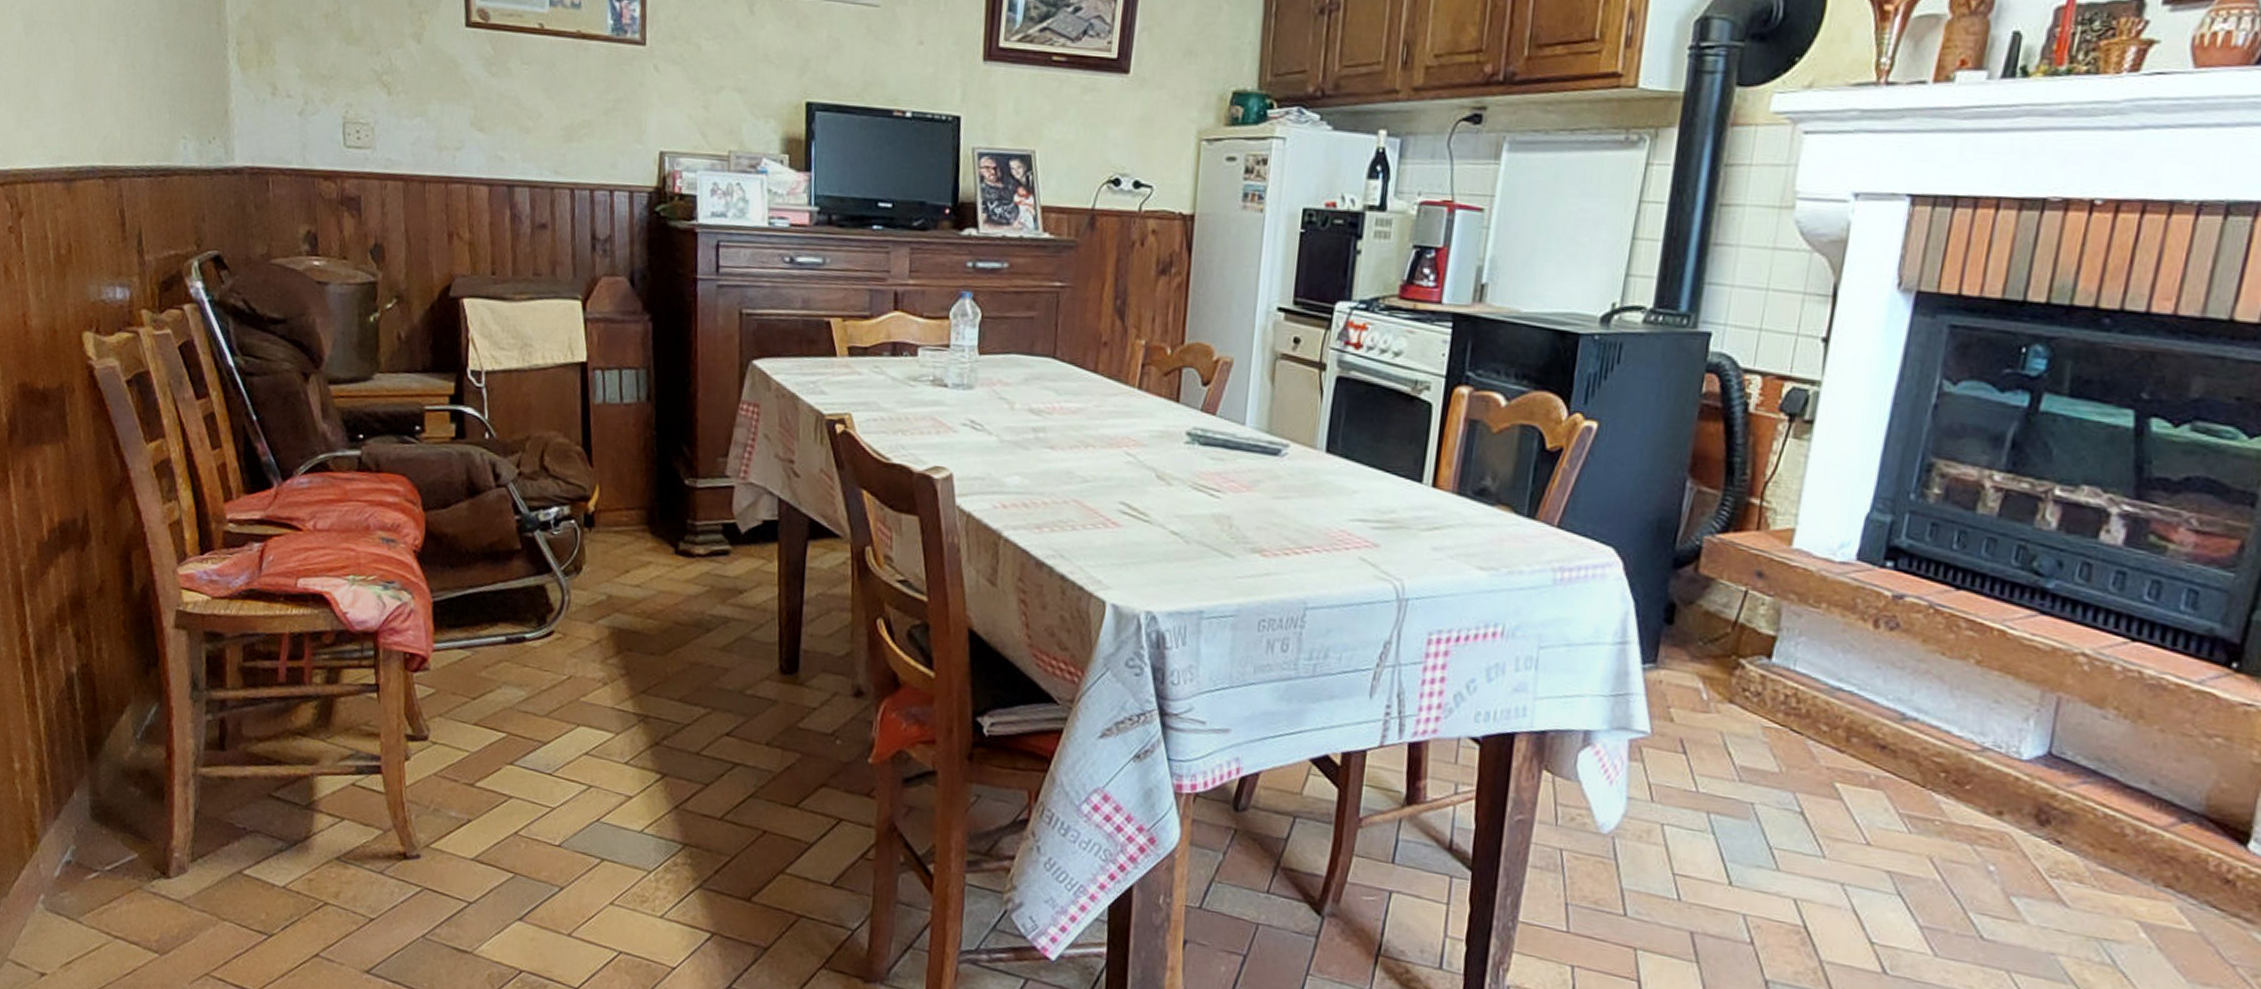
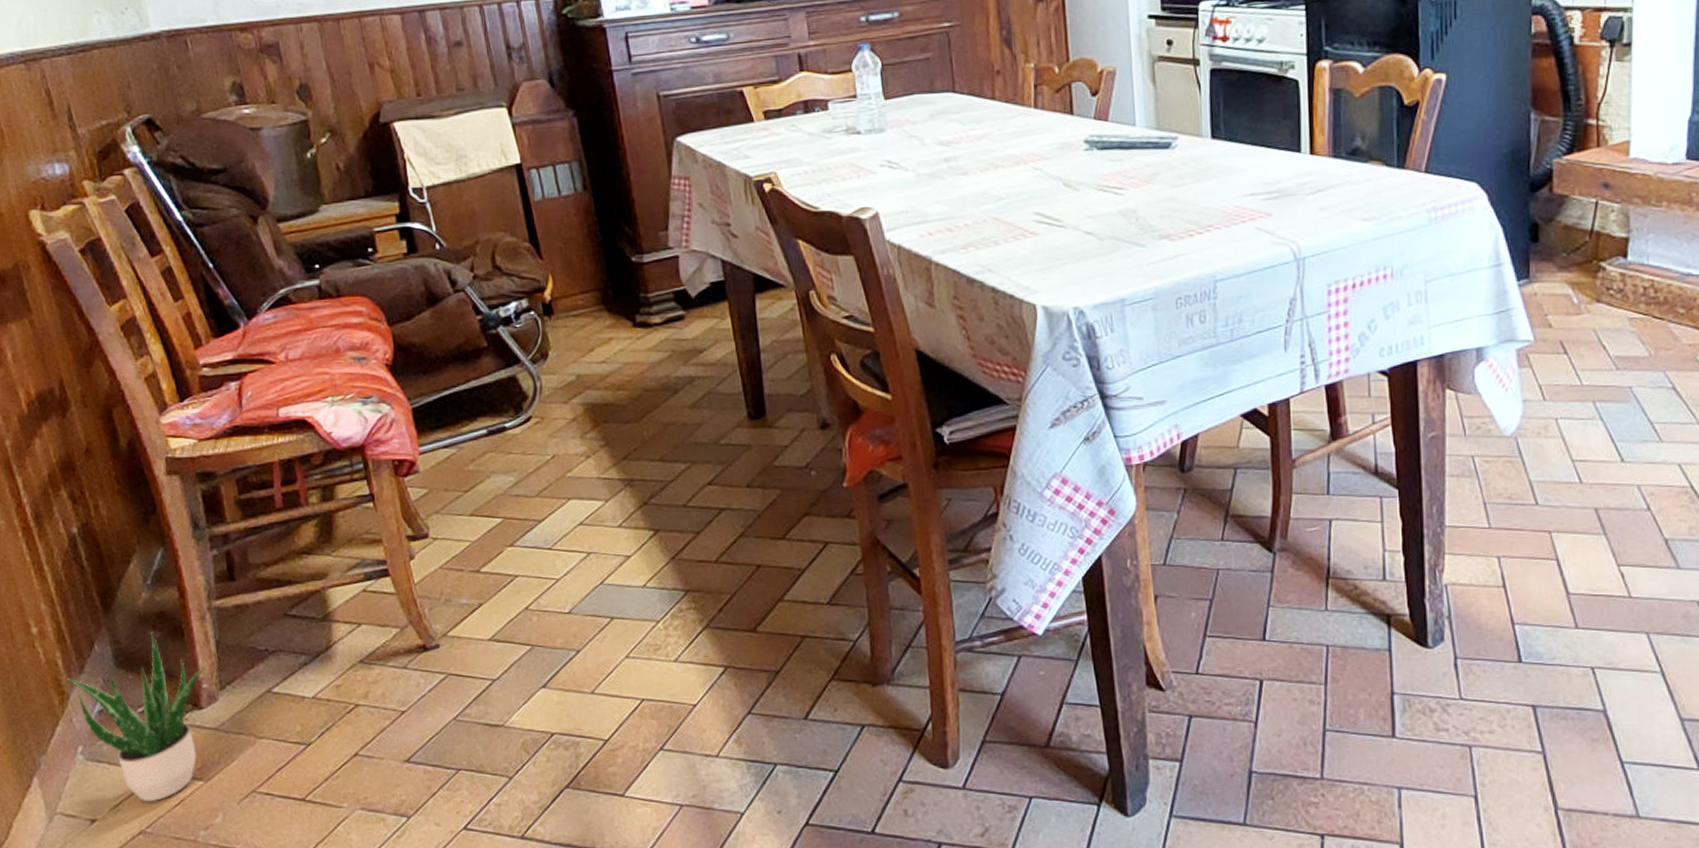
potted plant: none [40,789,184,967] -> present [66,632,208,802]

